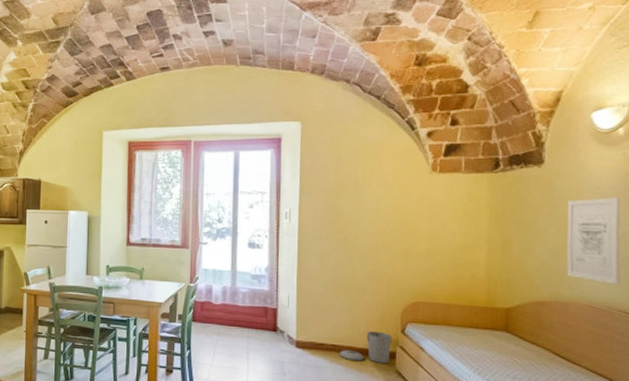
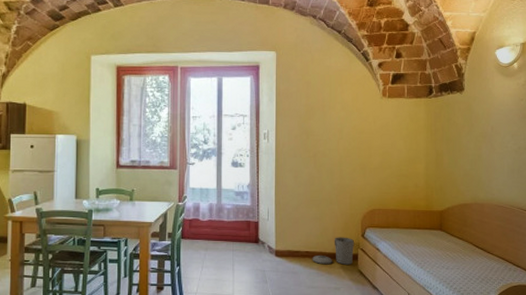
wall art: present [567,197,621,285] -> none [481,118,518,188]

